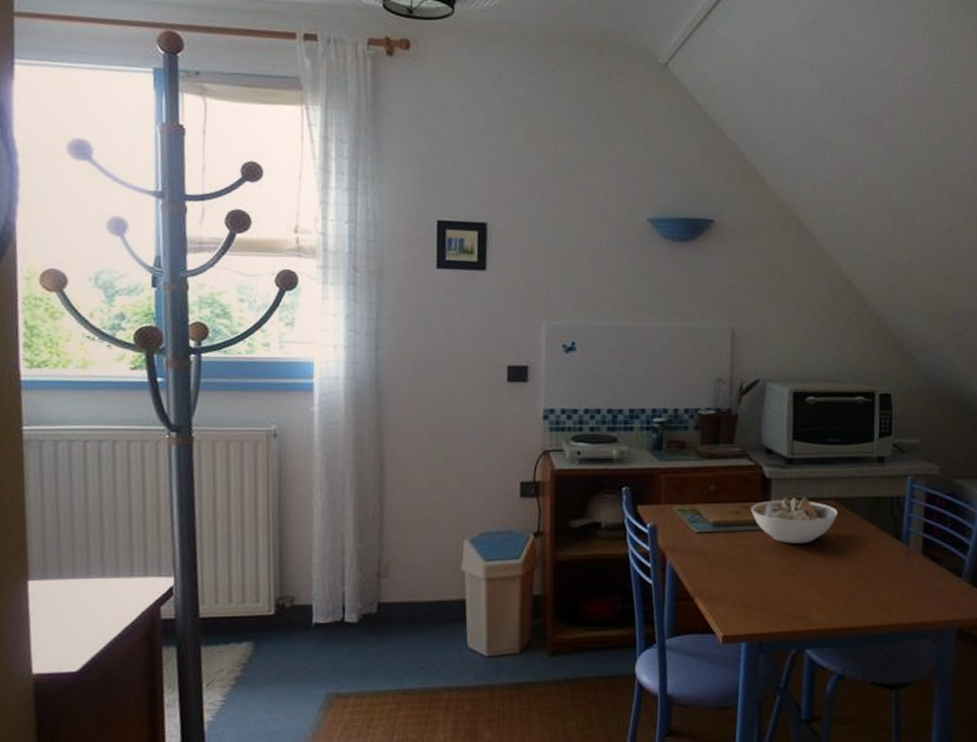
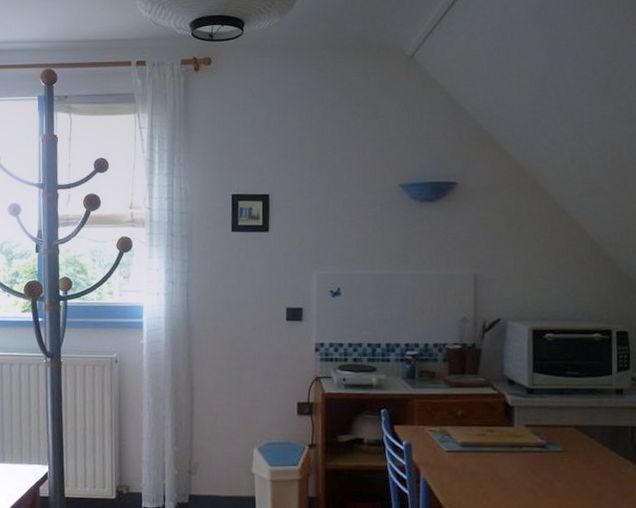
bowl: present [751,496,838,544] -> none [495,423,578,466]

